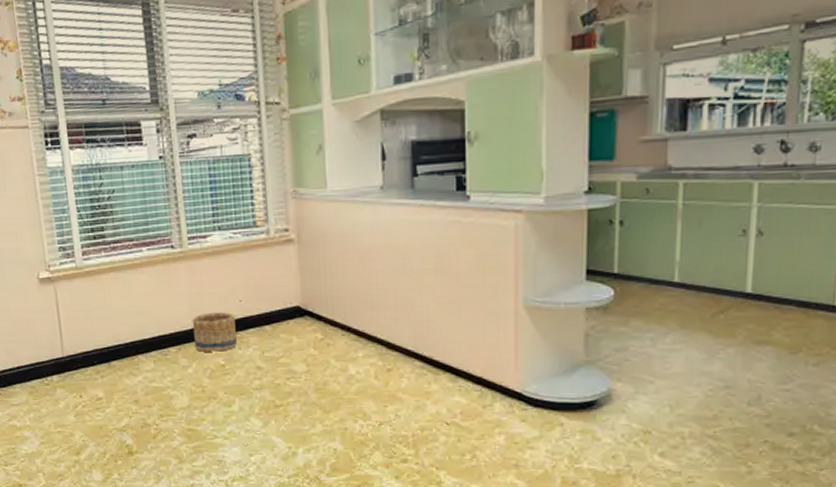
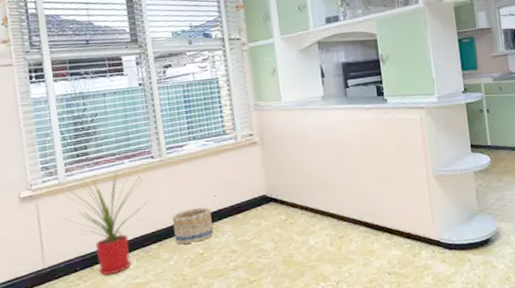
house plant: none [79,258,170,374] -> present [61,170,151,275]

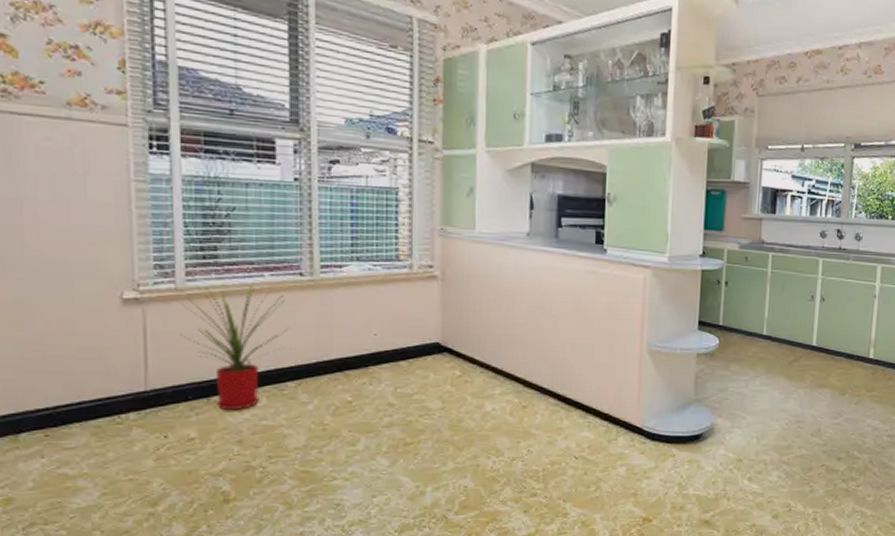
basket: present [172,207,213,245] -> none [317,345,369,387]

